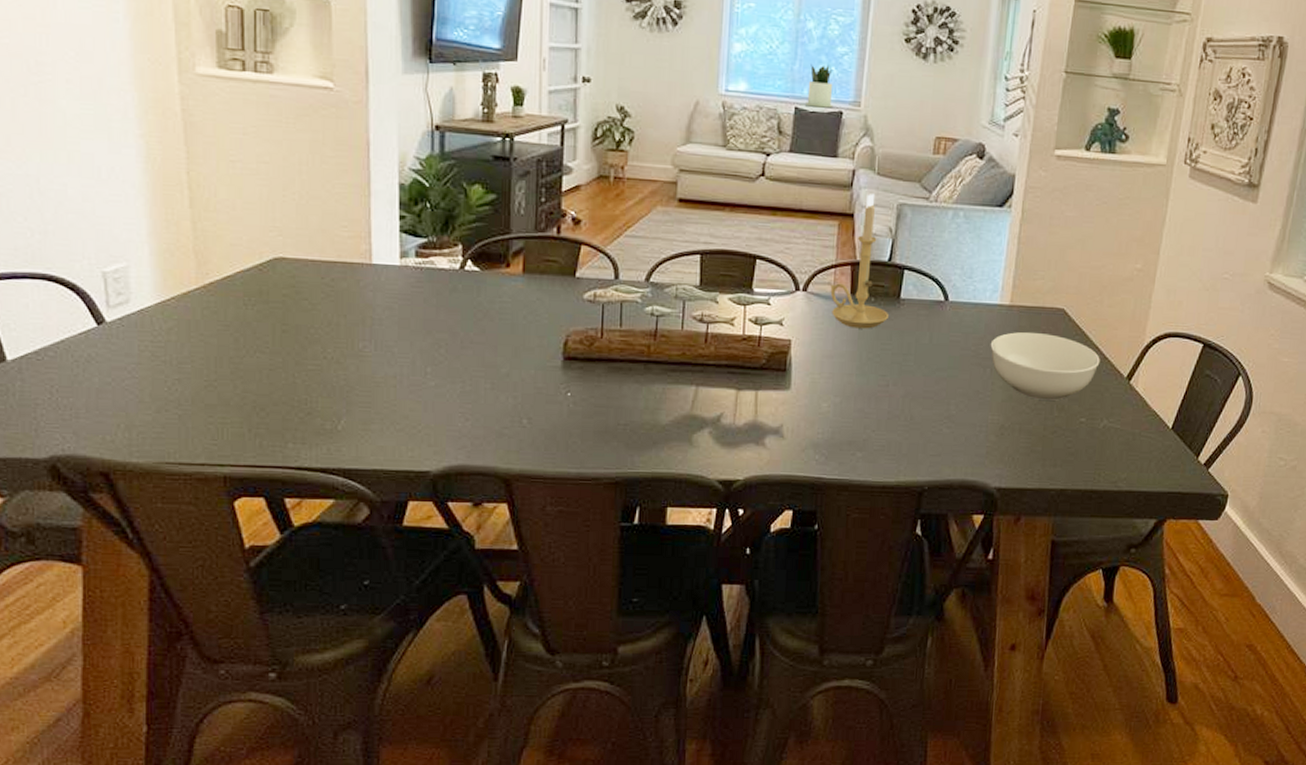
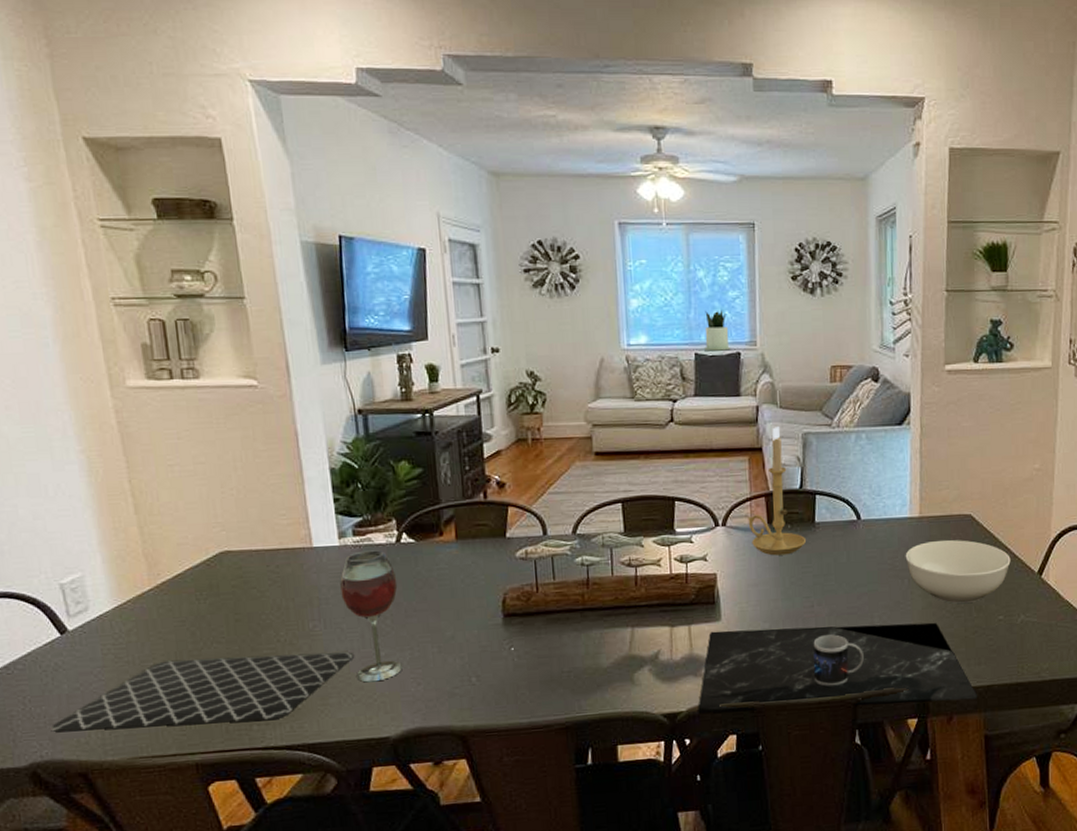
placemat: none [76,365,403,440] -> present [50,652,355,732]
wineglass: none [396,274,456,412] -> present [340,550,402,683]
place setting: none [755,400,1050,502] -> present [698,622,978,714]

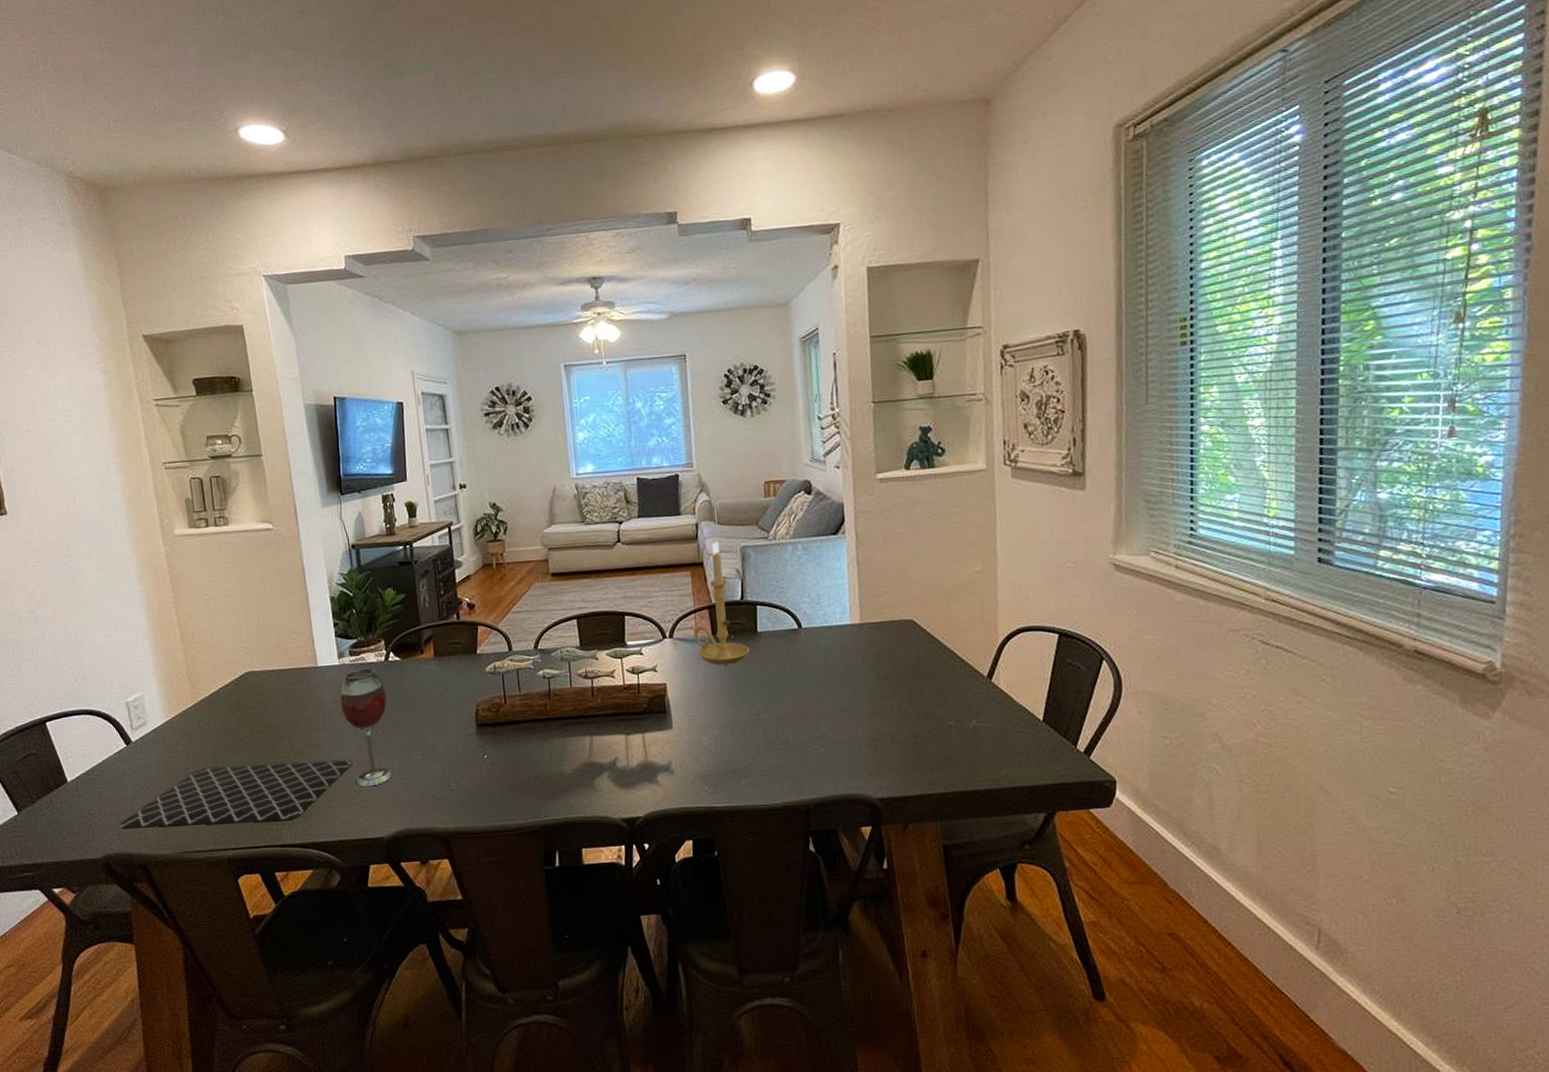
place setting: present [698,622,978,714] -> none [654,728,933,819]
planter: present [704,309,731,351] -> none [644,436,670,475]
bowl: present [905,539,1011,604] -> none [848,645,958,710]

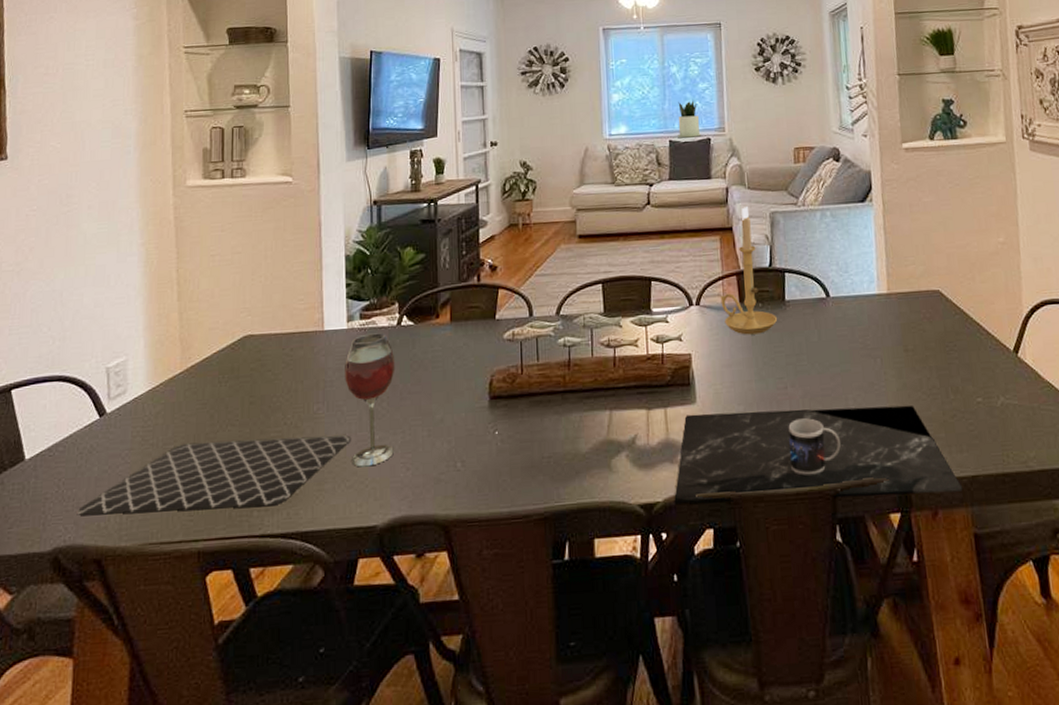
planter: none [644,436,670,475] -> present [678,100,702,138]
place setting: none [654,728,933,819] -> present [674,405,963,504]

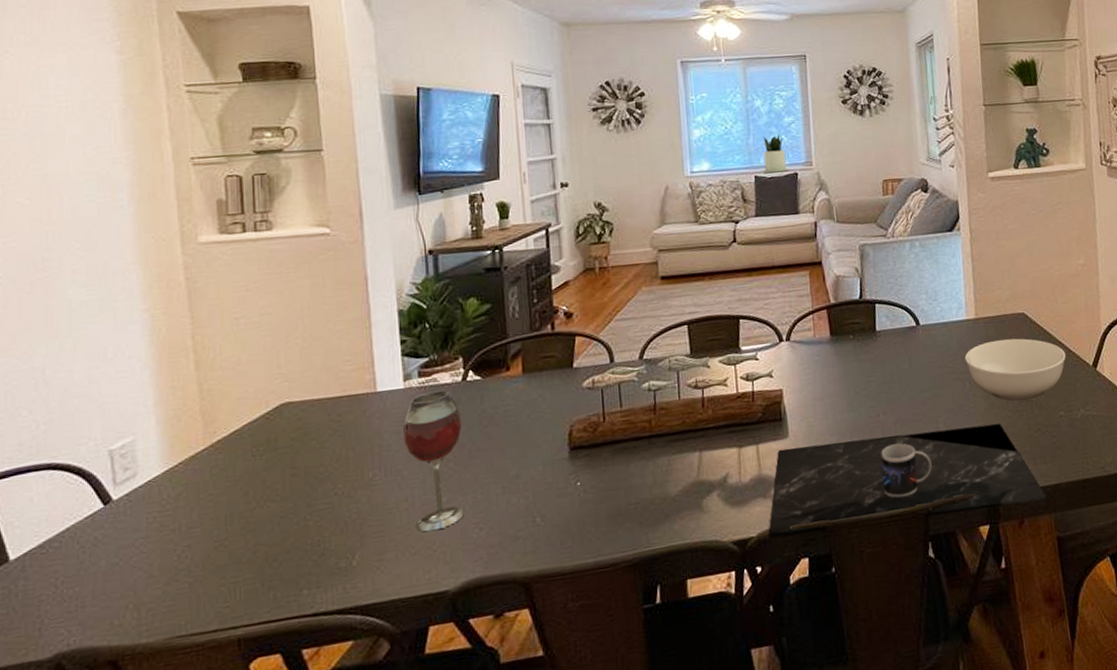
placemat: present [76,435,352,515] -> none [82,500,415,615]
candle holder: present [720,207,778,335] -> none [811,240,869,367]
bowl: none [876,316,984,385] -> present [964,338,1066,403]

